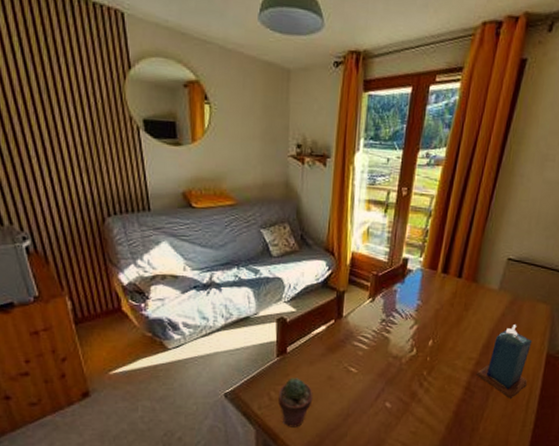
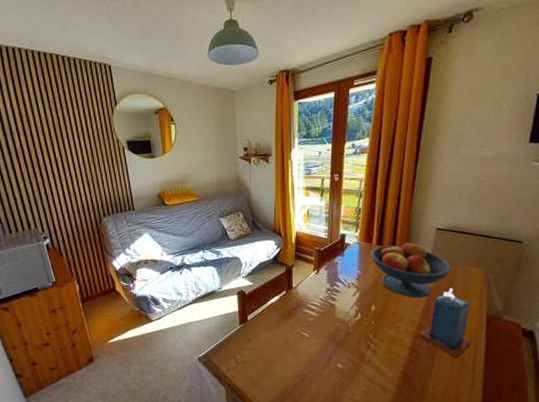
potted succulent: present [278,378,313,428] -> none [242,343,273,387]
fruit bowl: none [434,271,518,334] -> present [370,242,451,298]

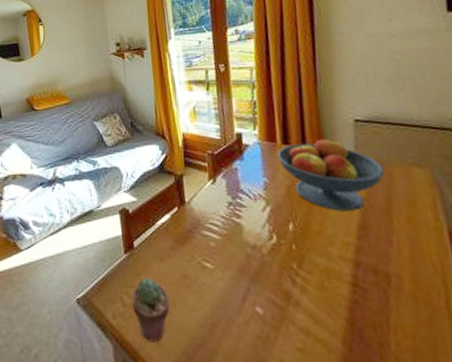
potted succulent: none [242,343,273,387] -> present [131,278,170,342]
candle: present [419,288,471,359] -> none [360,197,437,299]

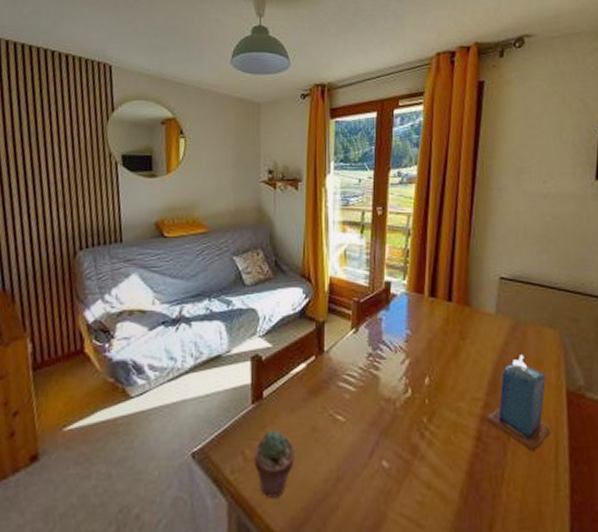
fruit bowl: present [276,138,385,211] -> none [422,294,520,367]
candle: none [360,197,437,299] -> present [486,355,550,453]

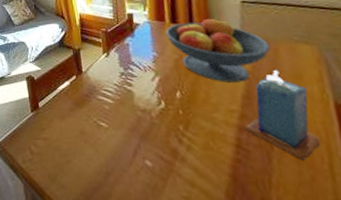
potted succulent: present [253,430,295,498] -> none [37,132,70,184]
fruit bowl: none [422,294,520,367] -> present [165,18,271,82]

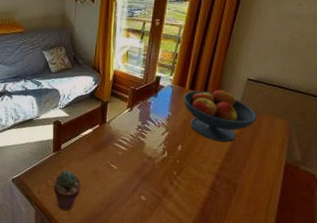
potted succulent: none [37,132,70,184] -> present [53,170,81,211]
candle: present [244,70,321,162] -> none [220,136,272,202]

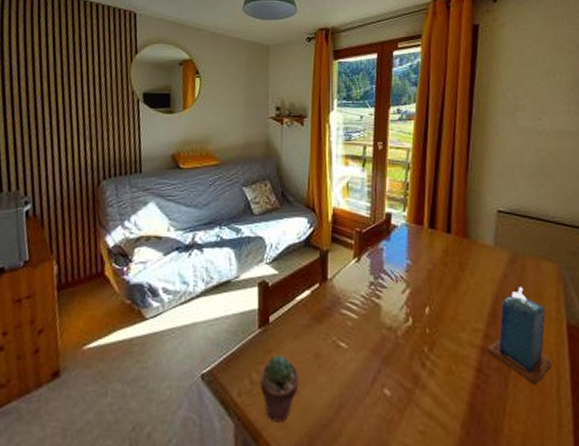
fruit bowl: present [182,89,257,143] -> none [422,226,519,299]
candle: none [220,136,272,202] -> present [486,287,552,386]

